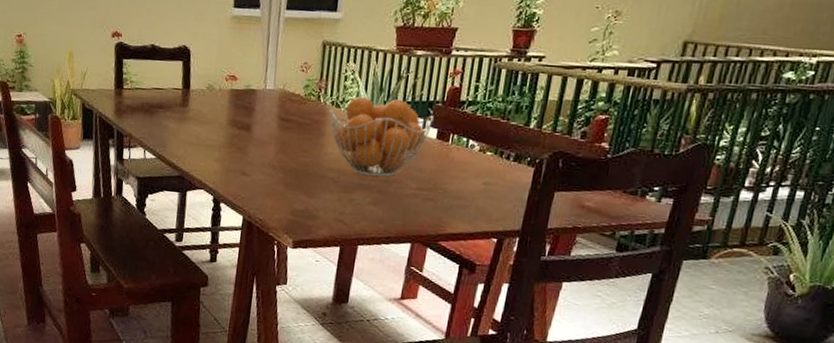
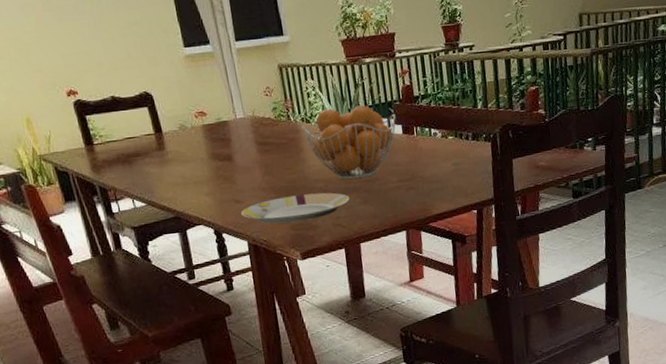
plate: none [243,178,360,209] -> present [240,192,350,224]

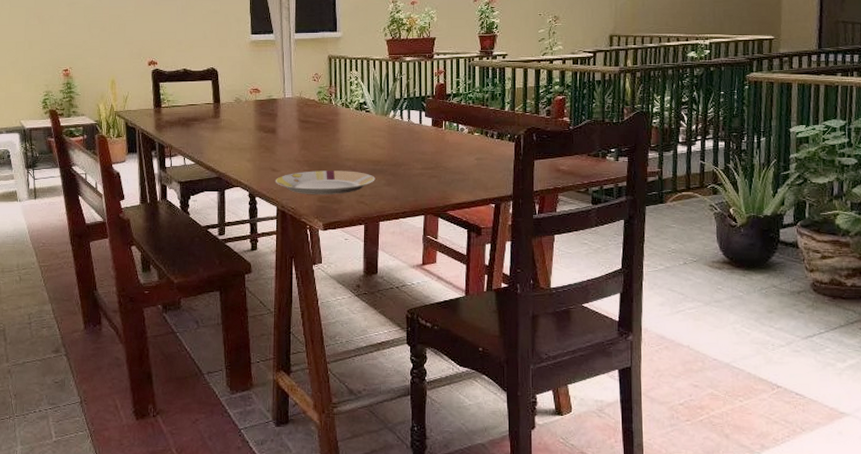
fruit basket: present [303,105,396,180] -> none [342,97,427,162]

